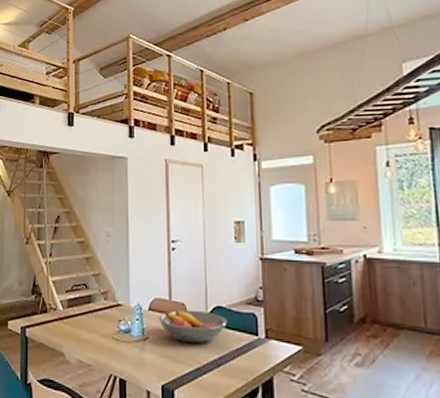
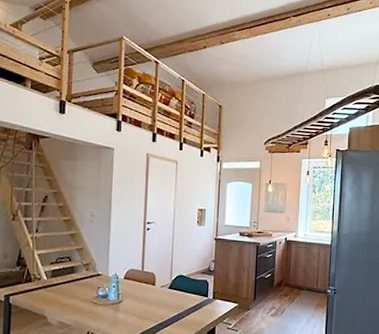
fruit bowl: present [158,309,227,344] -> none [132,278,186,304]

